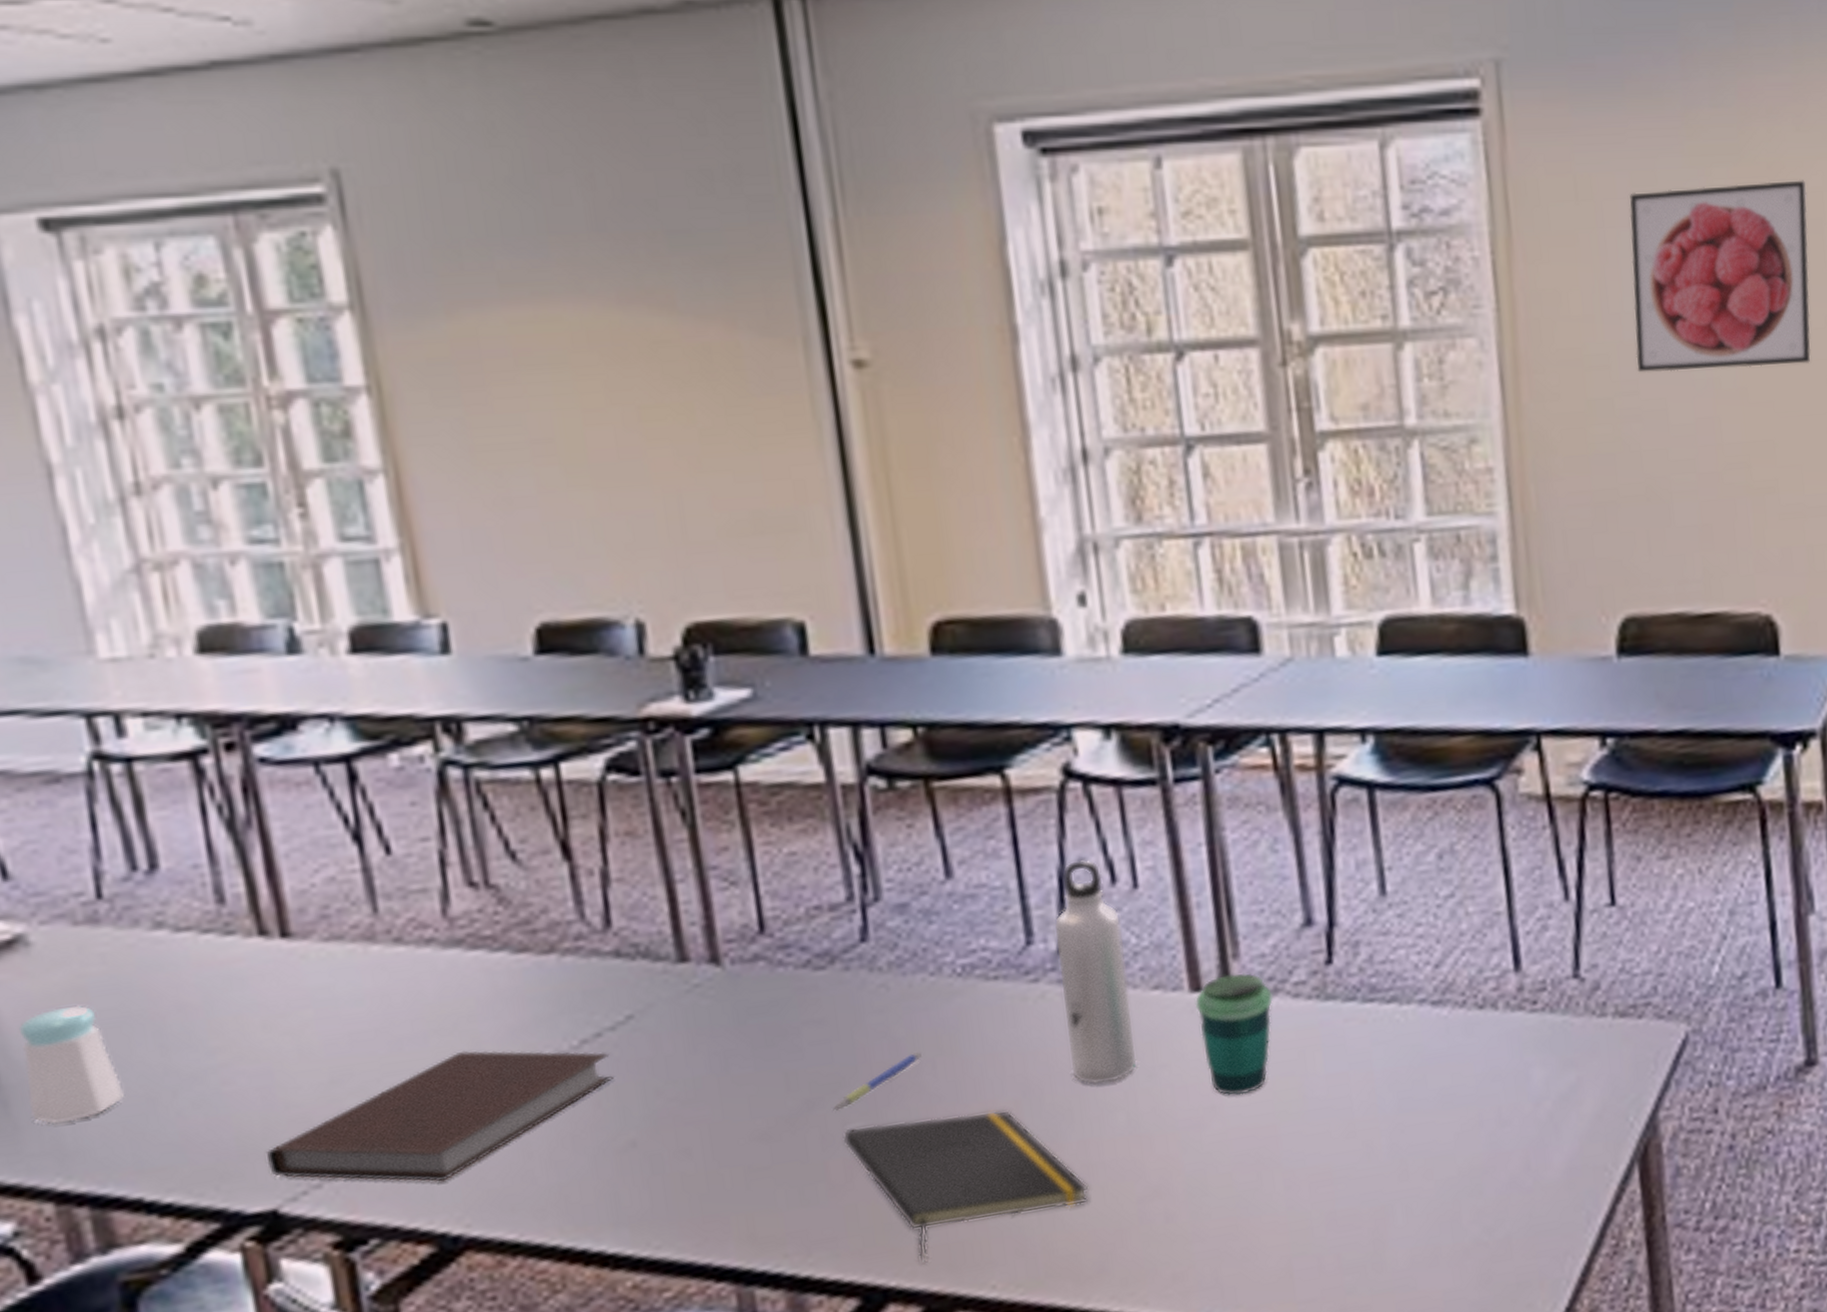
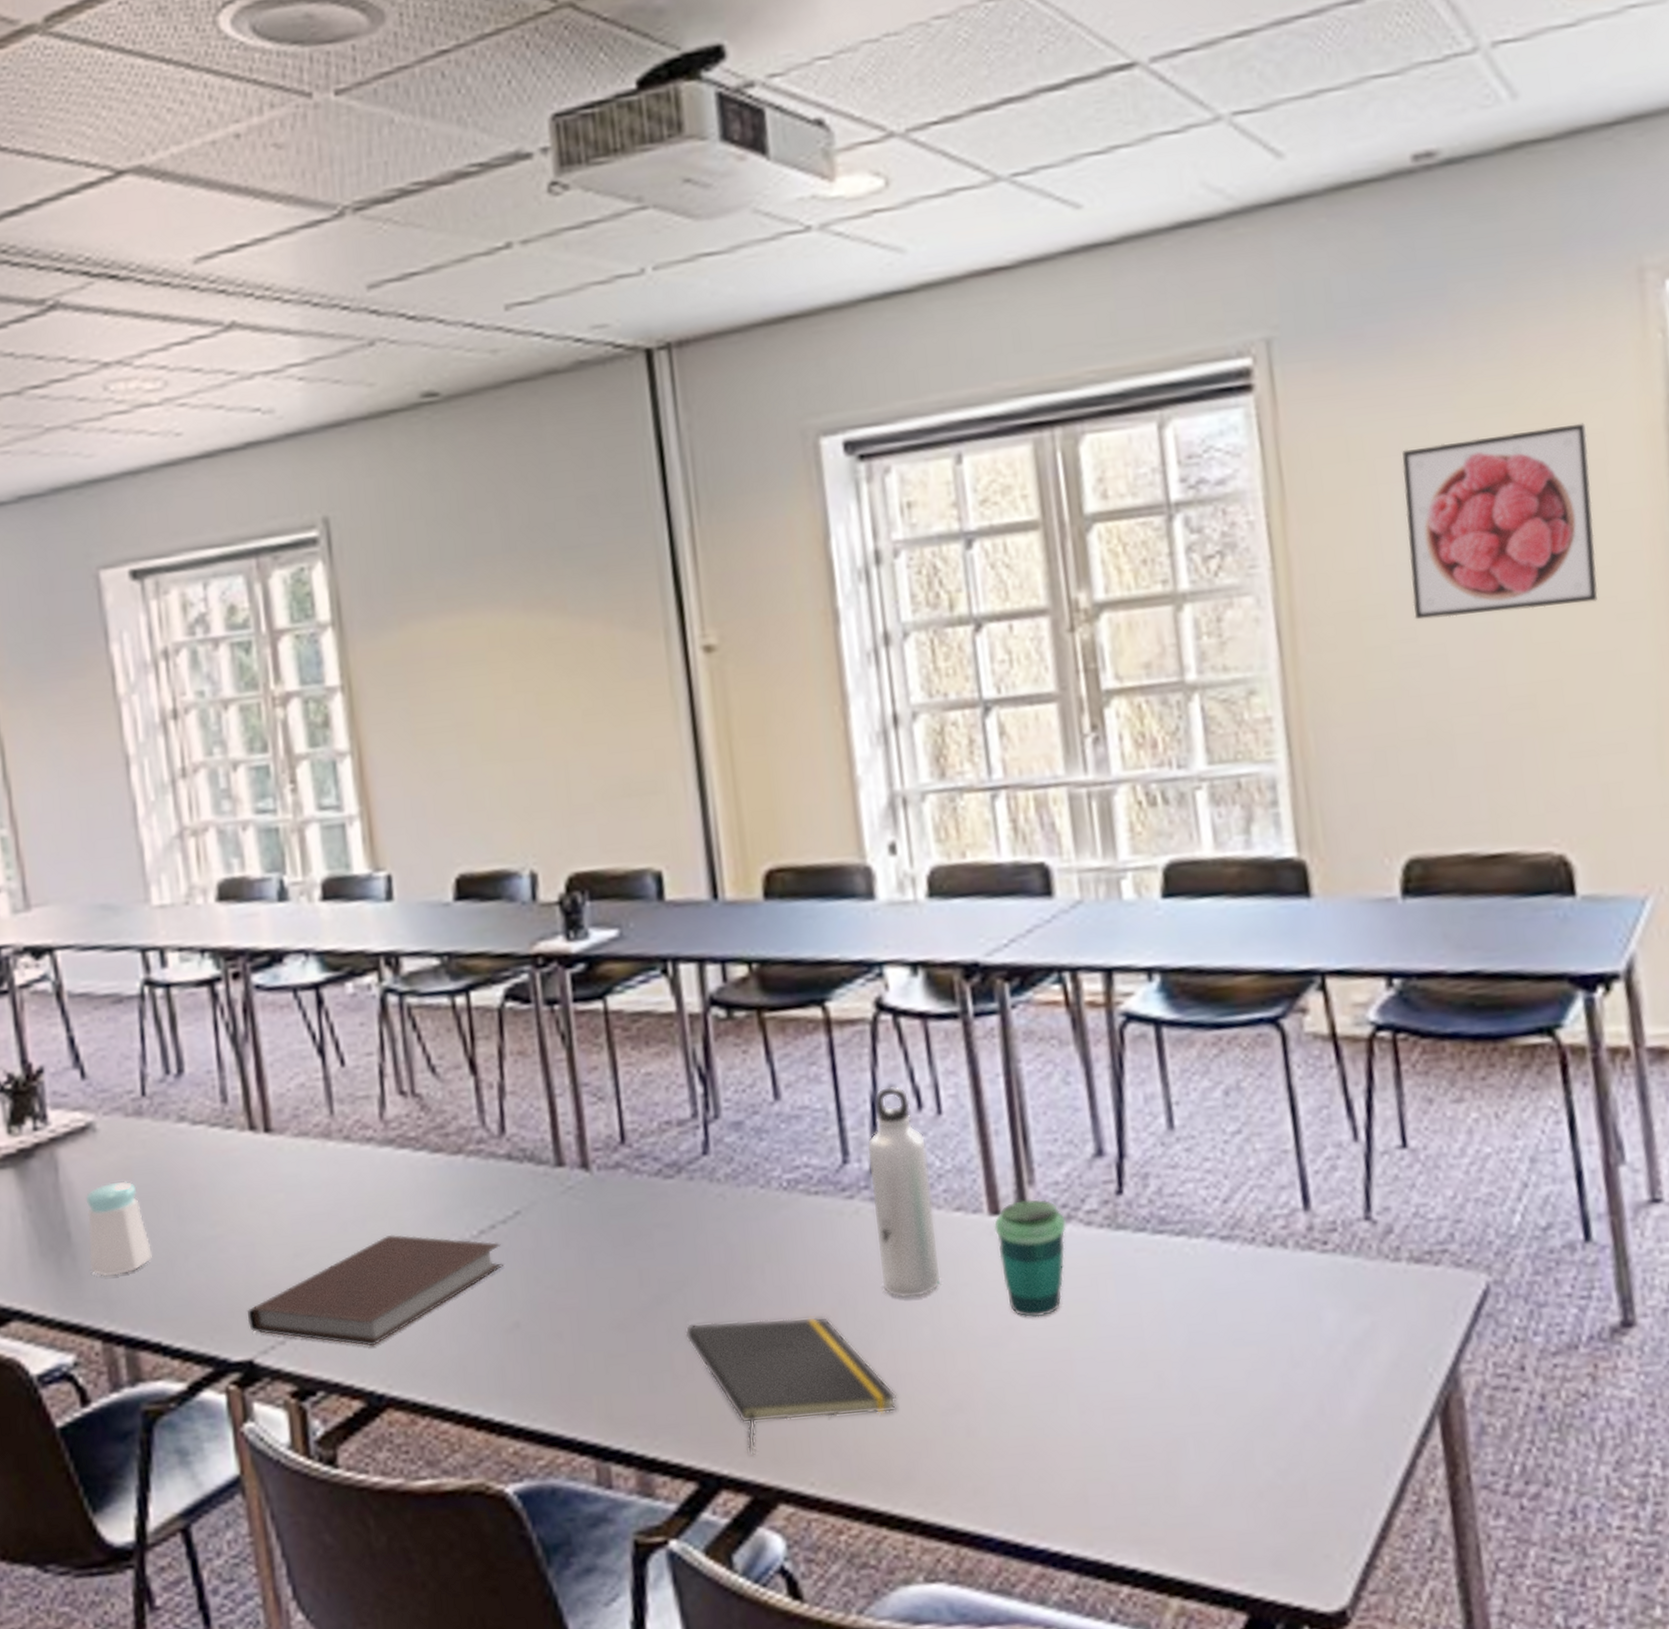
pen: present [833,1051,922,1111] -> none [678,1257,752,1307]

